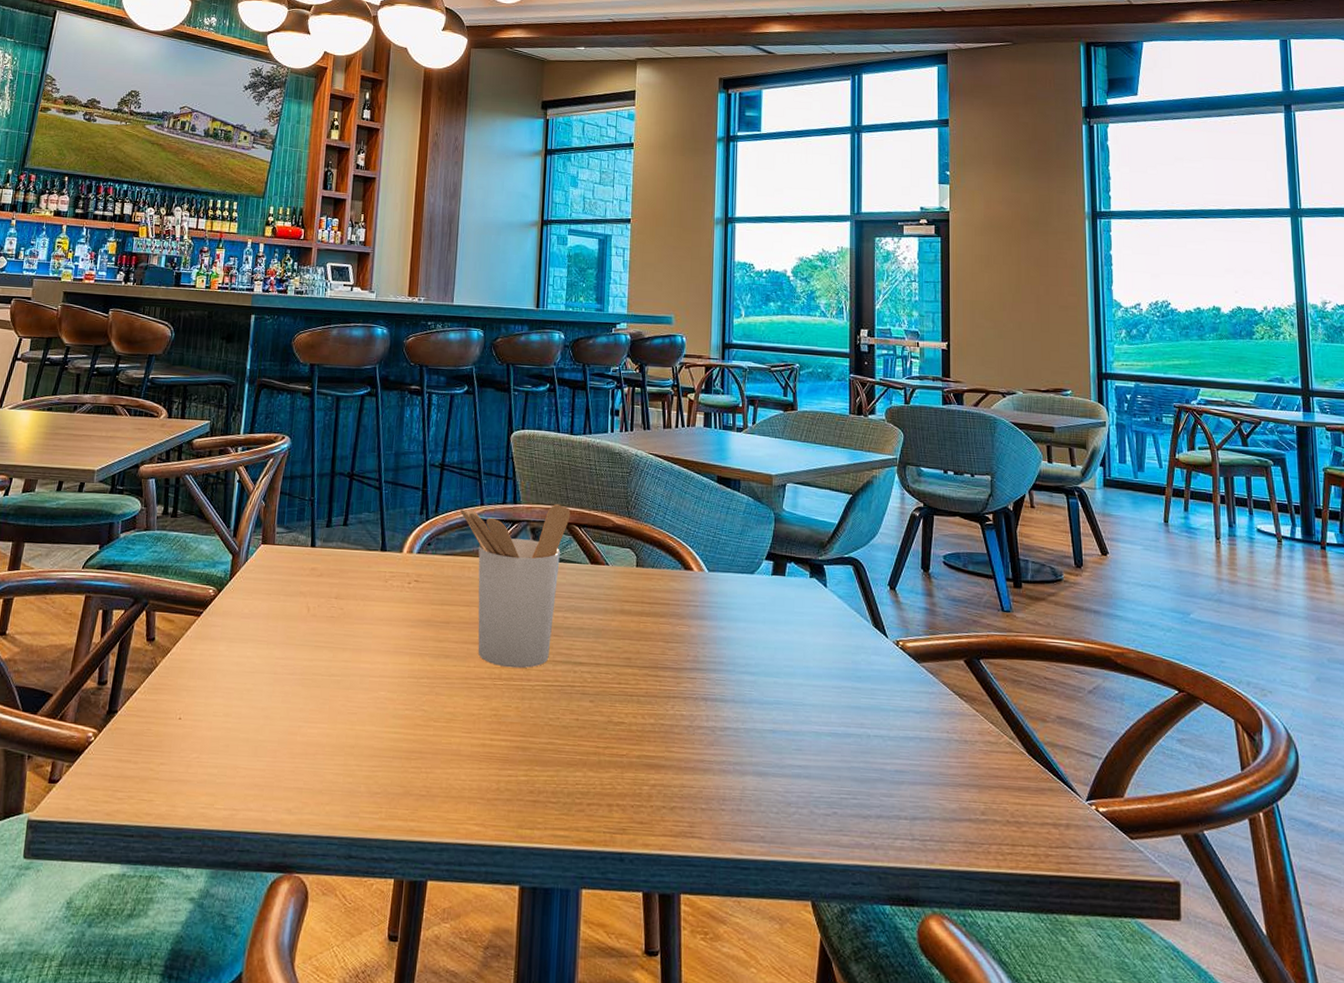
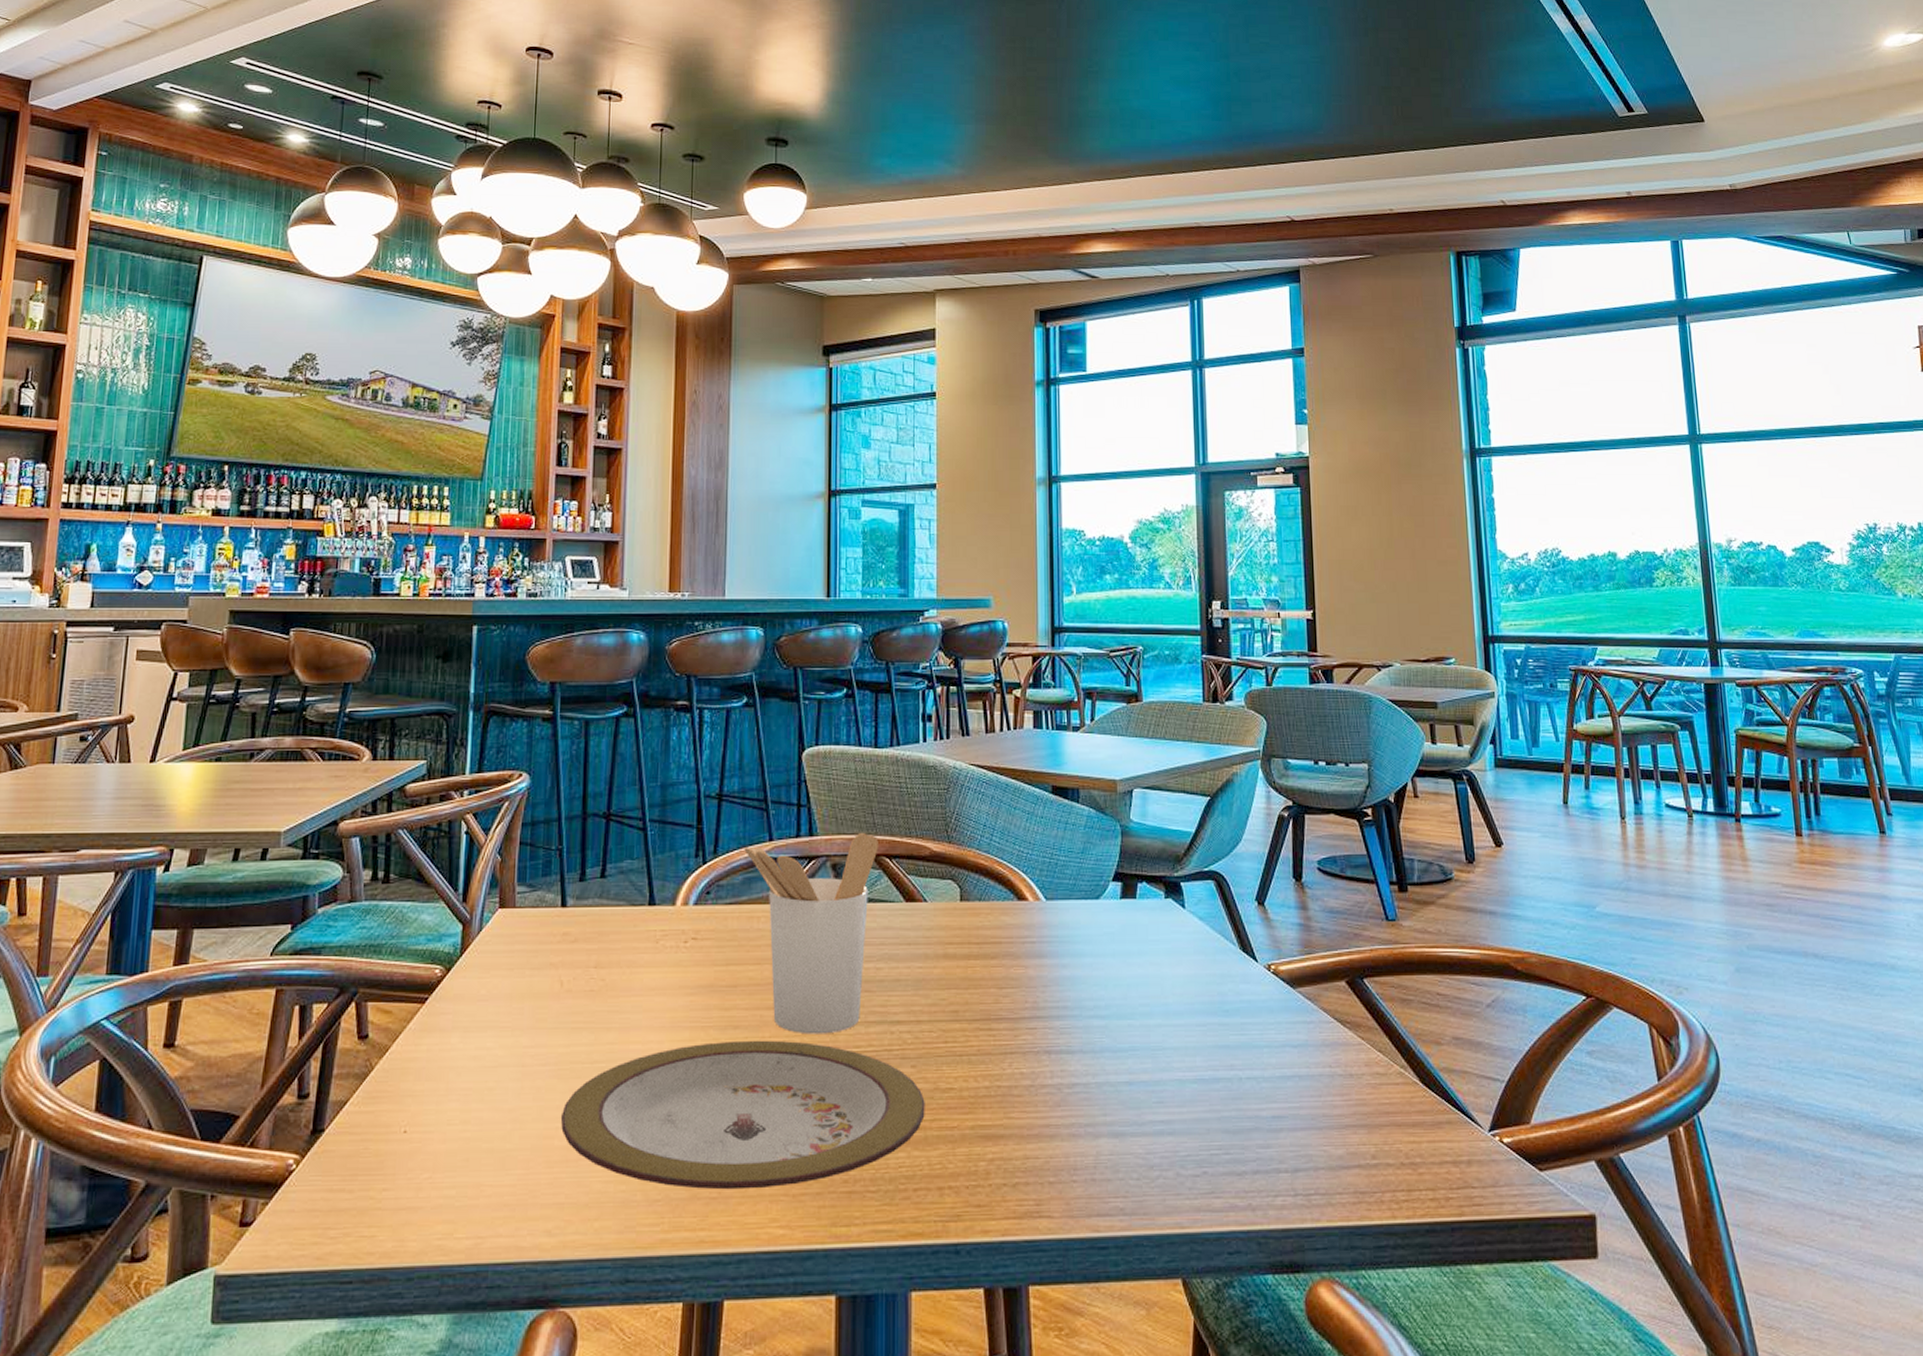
plate: none [303,667,600,791] -> present [561,1040,925,1190]

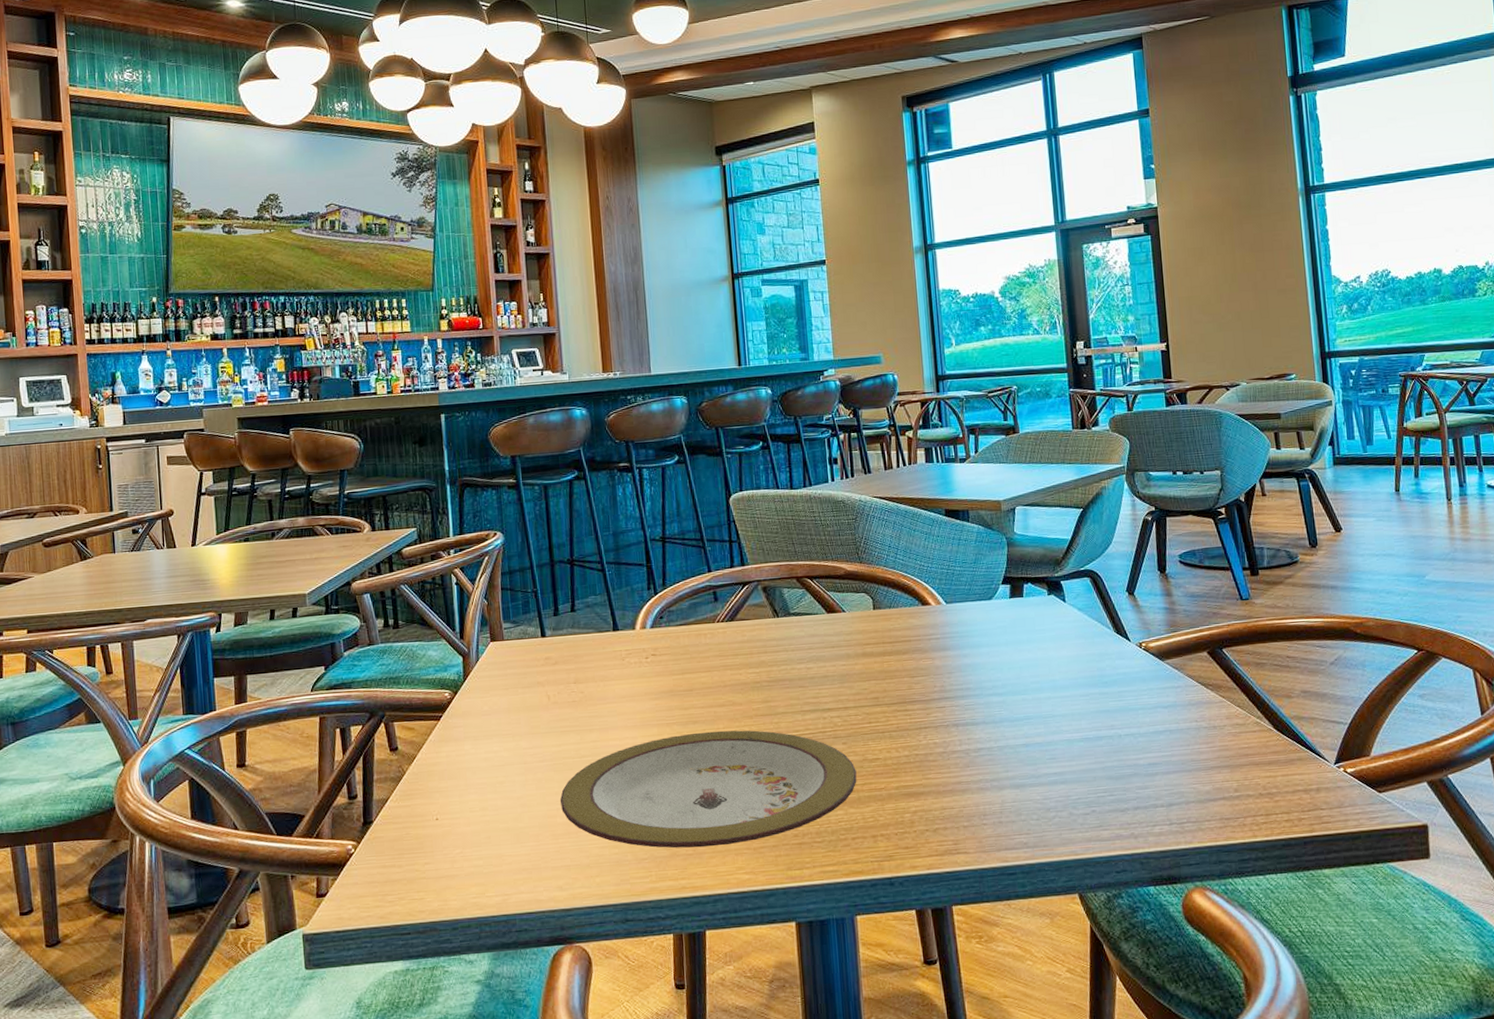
utensil holder: present [744,833,878,1035] -> none [688,560,801,724]

